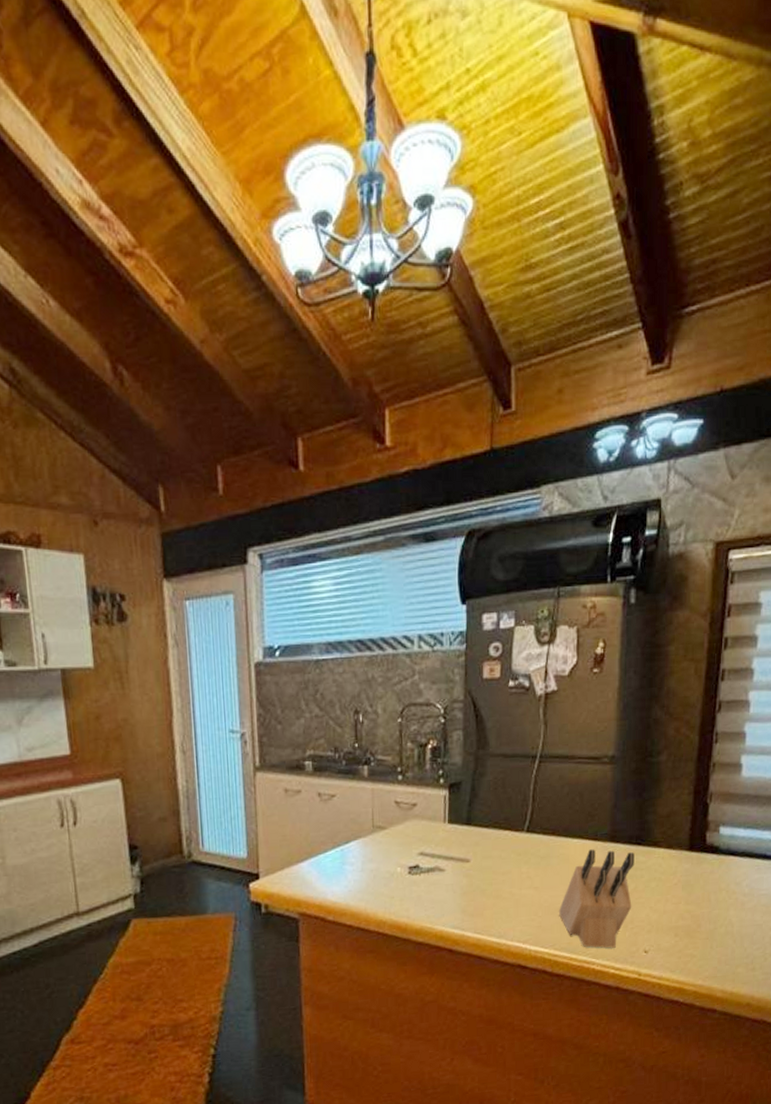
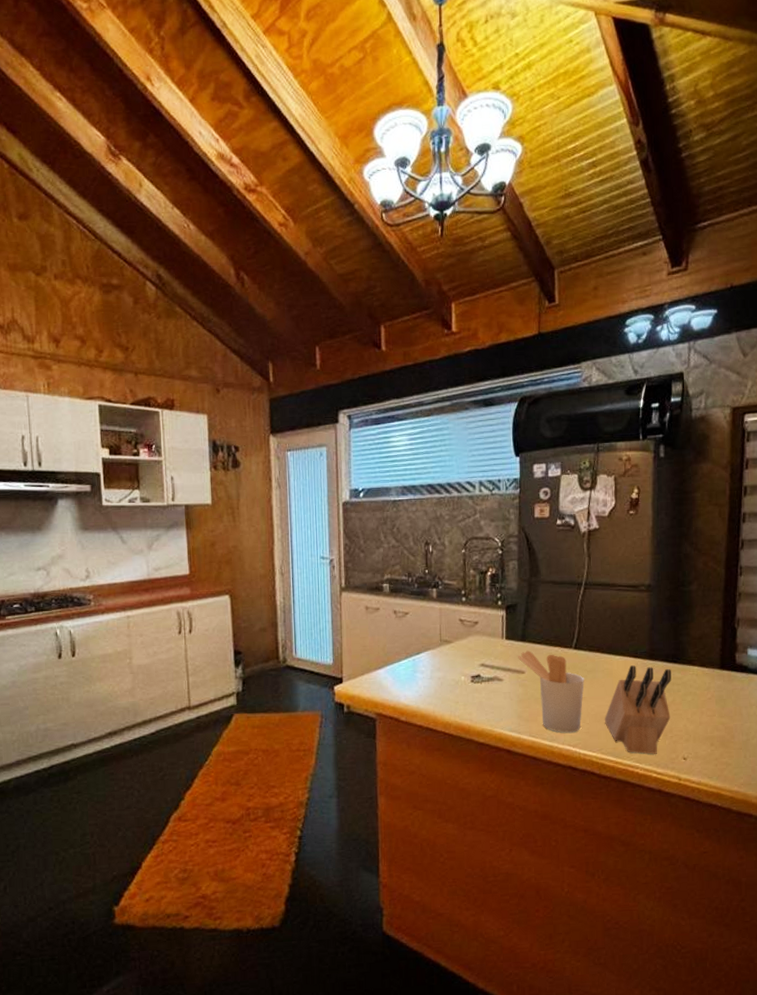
utensil holder: none [462,835,537,928] -> present [518,650,584,733]

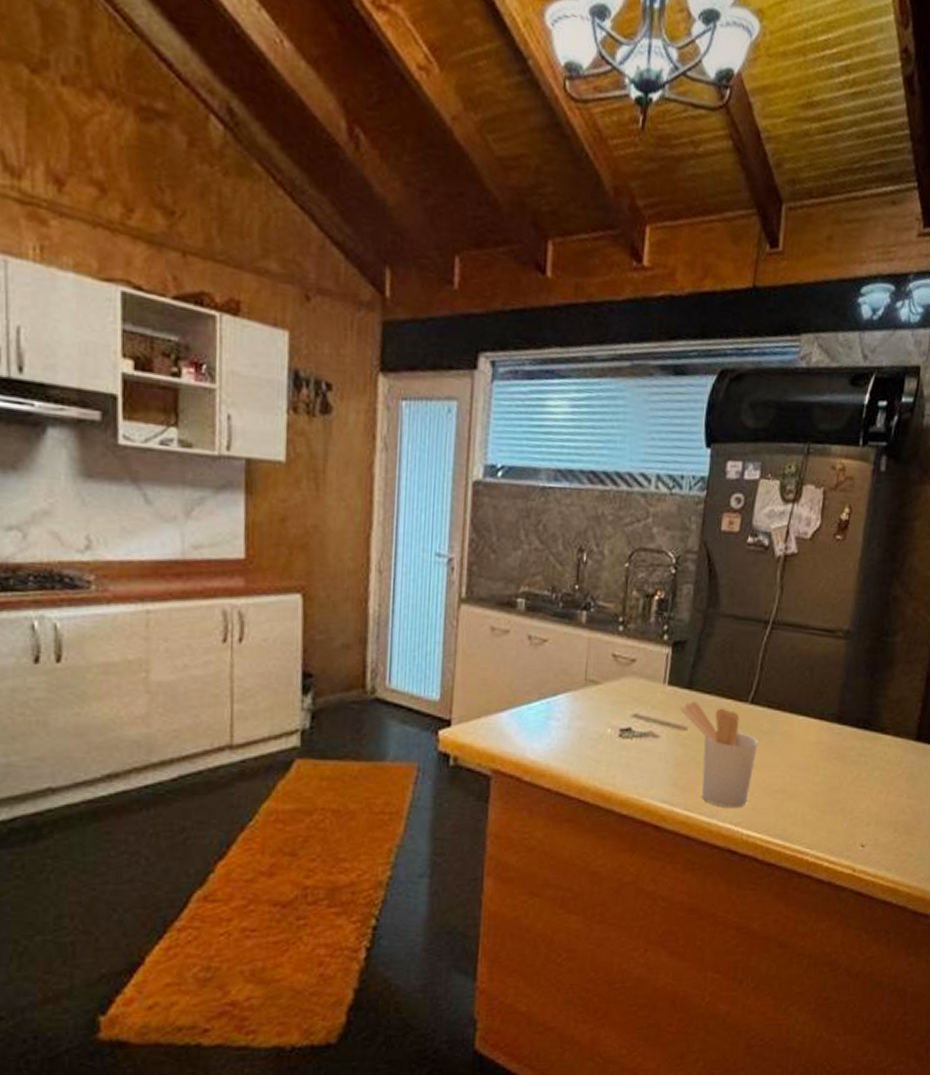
knife block: present [605,665,672,754] -> none [776,729,861,839]

